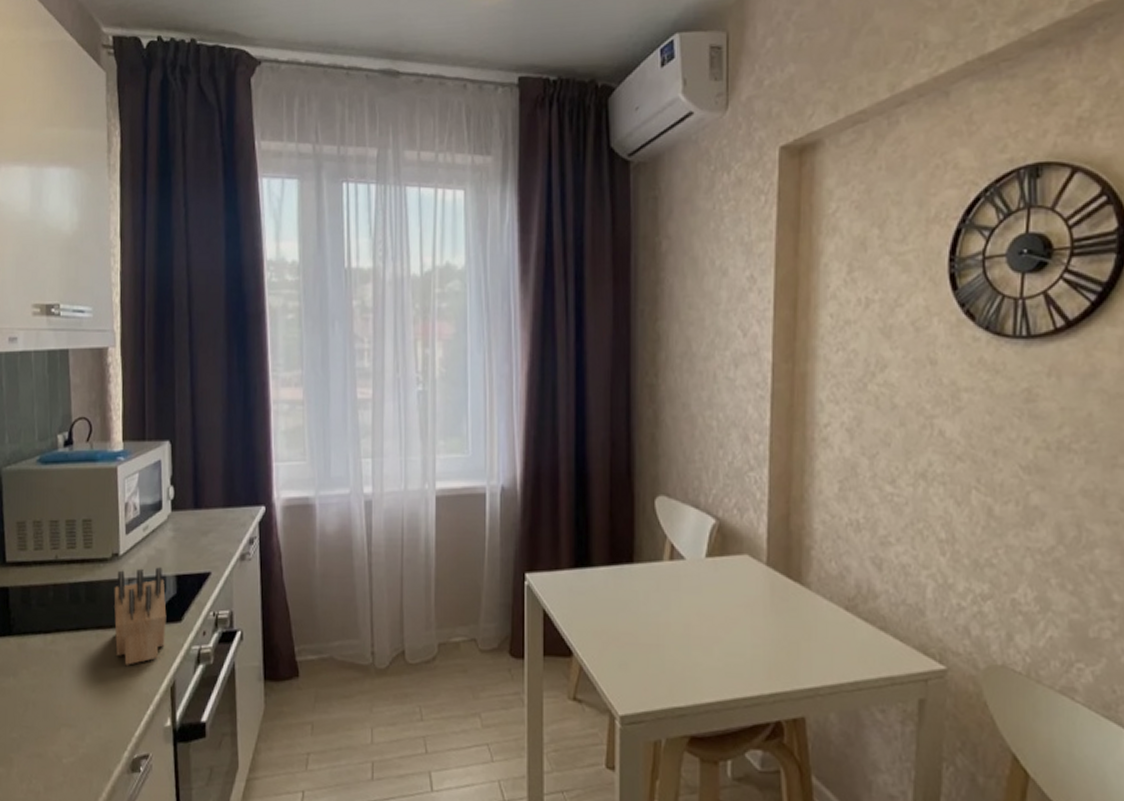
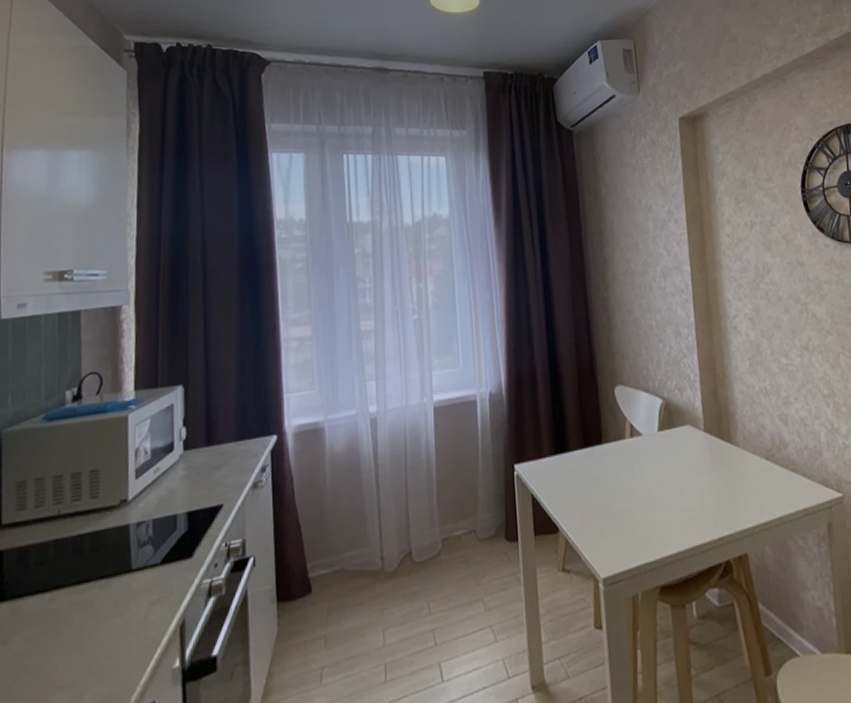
knife block: present [114,567,167,665] -> none [120,507,177,611]

